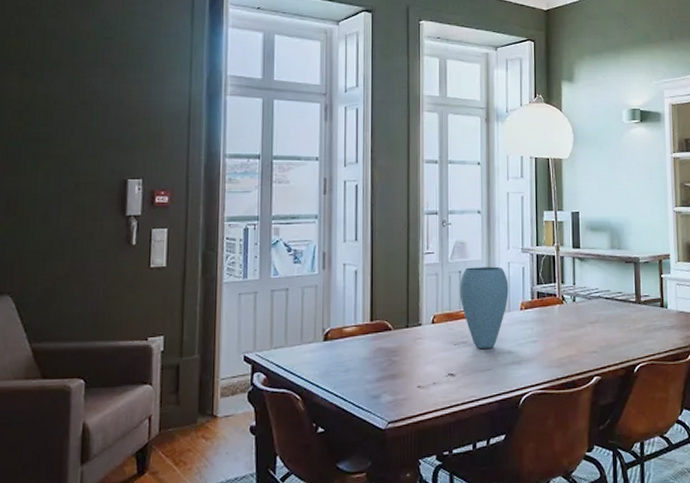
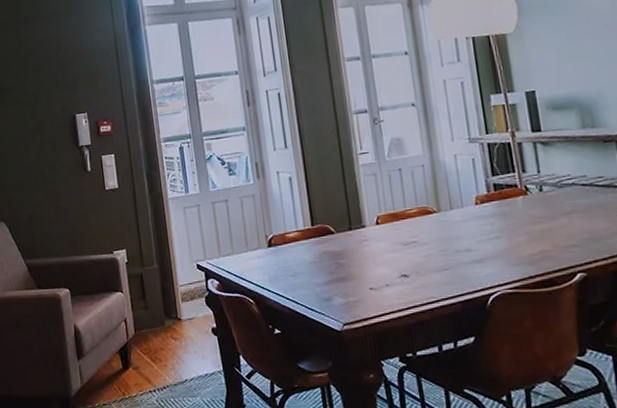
vase: present [459,266,509,349] -> none [401,160,460,249]

